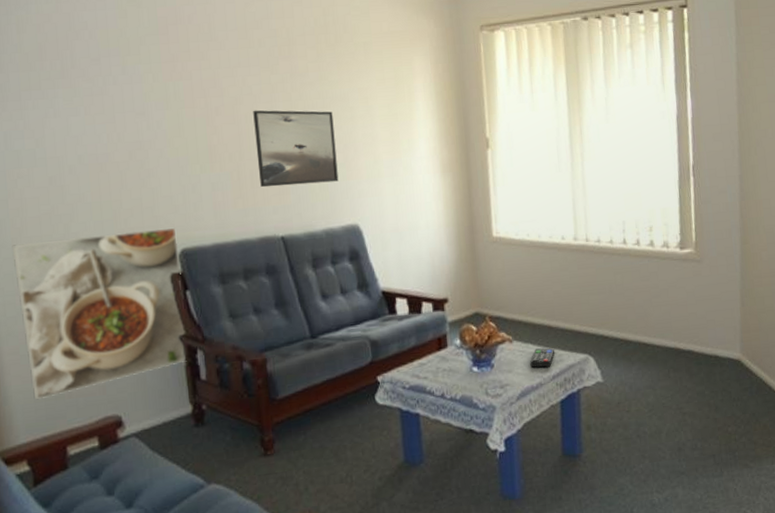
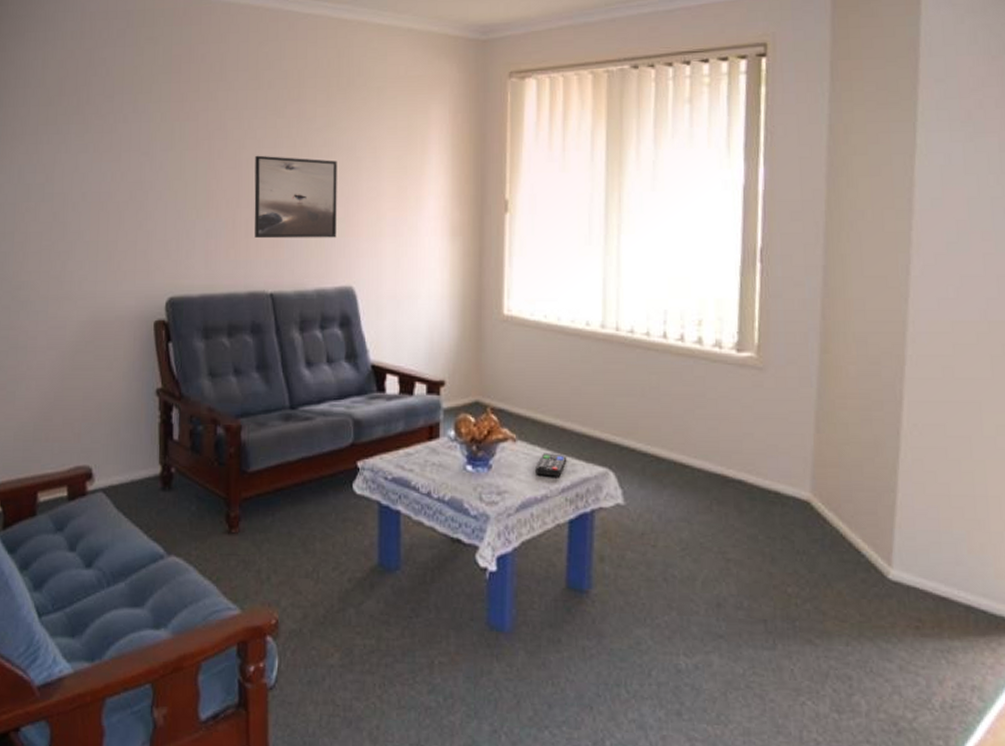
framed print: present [12,227,186,400] -> none [12,274,167,440]

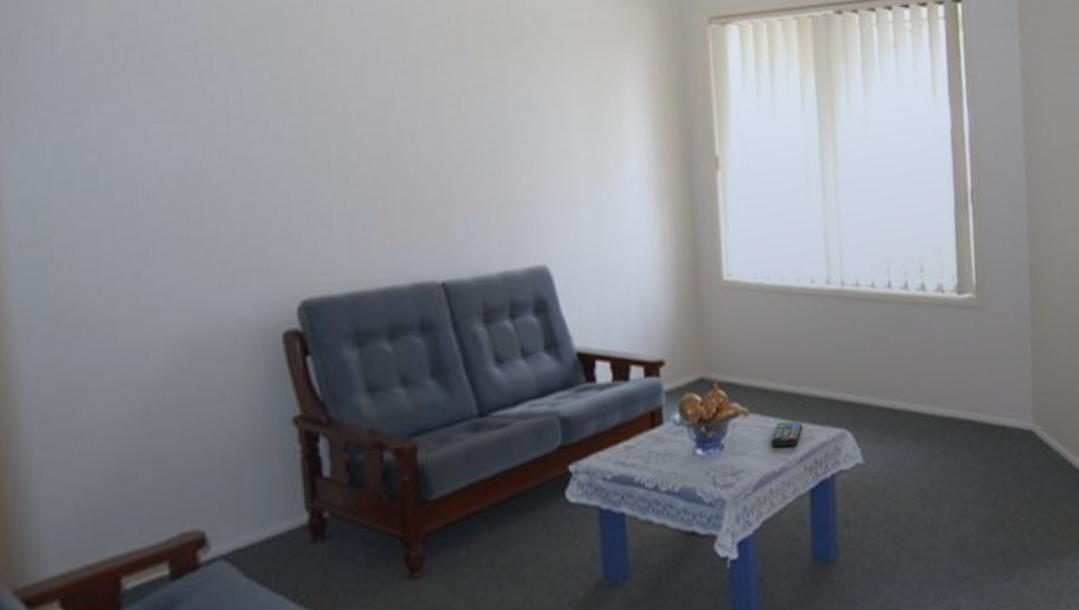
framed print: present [254,155,337,239] -> none [408,118,522,219]

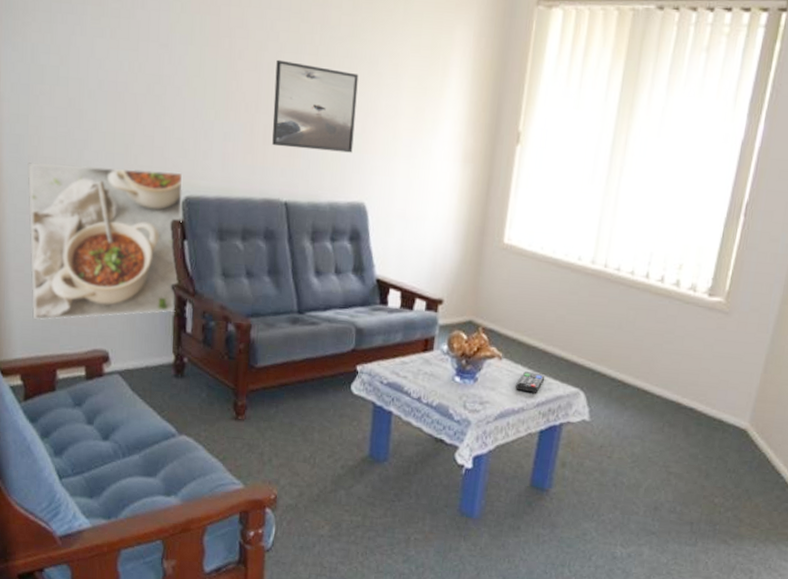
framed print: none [54,271,304,513] -> present [27,162,183,320]
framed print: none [408,118,522,219] -> present [272,59,359,153]

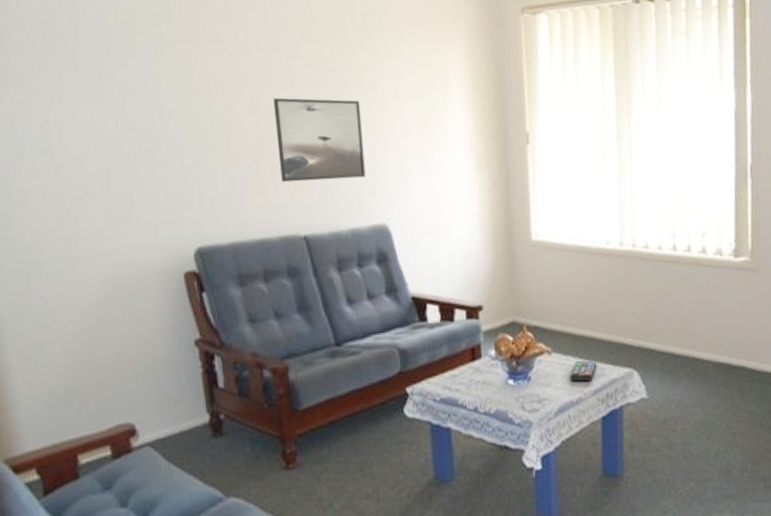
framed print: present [27,162,183,320] -> none [16,224,202,406]

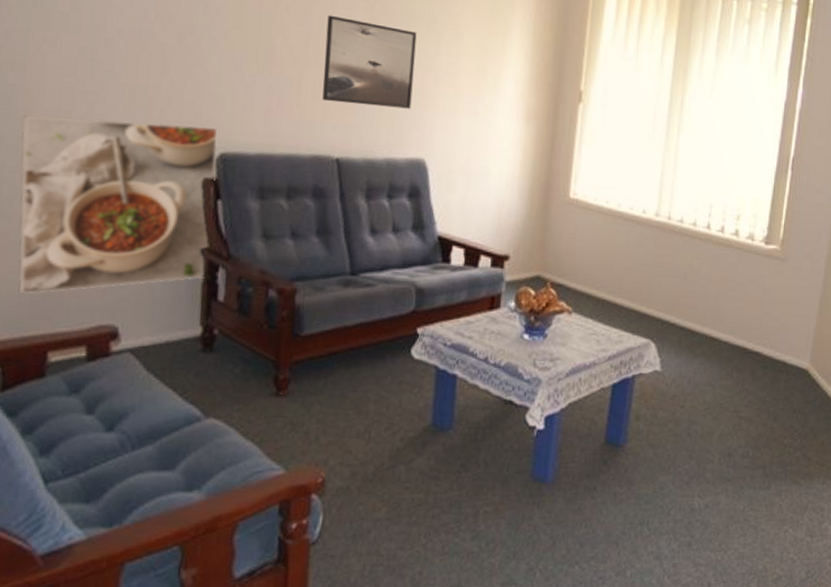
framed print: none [16,224,202,406] -> present [18,115,218,294]
remote control: present [570,360,597,382] -> none [586,325,616,346]

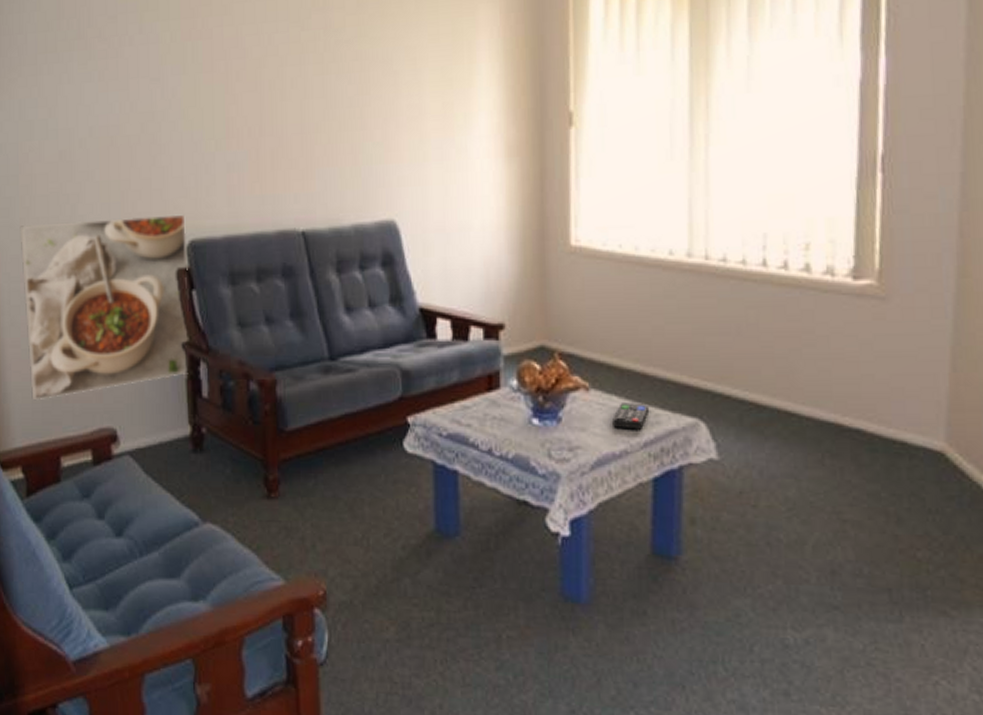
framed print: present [322,15,417,109] -> none [278,74,374,170]
remote control: none [586,325,616,346] -> present [612,403,650,430]

